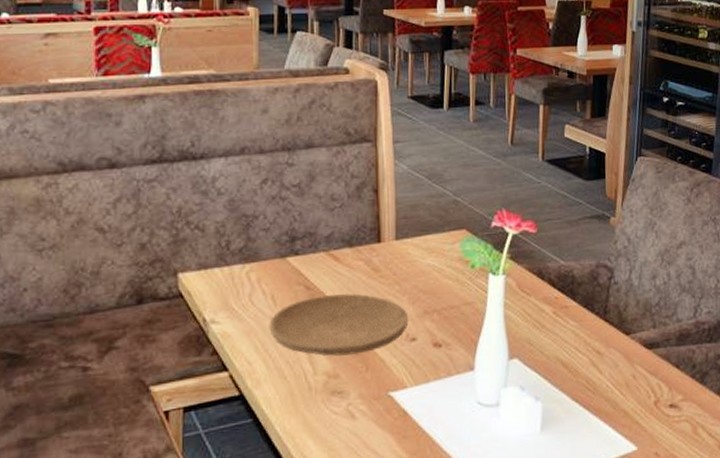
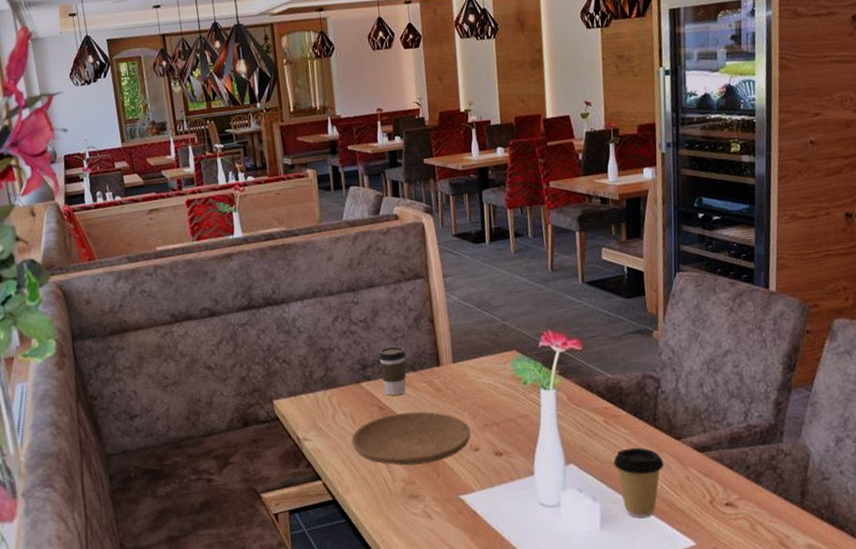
coffee cup: none [311,217,343,275] -> present [378,346,407,396]
coffee cup: none [560,342,611,420] -> present [613,447,664,519]

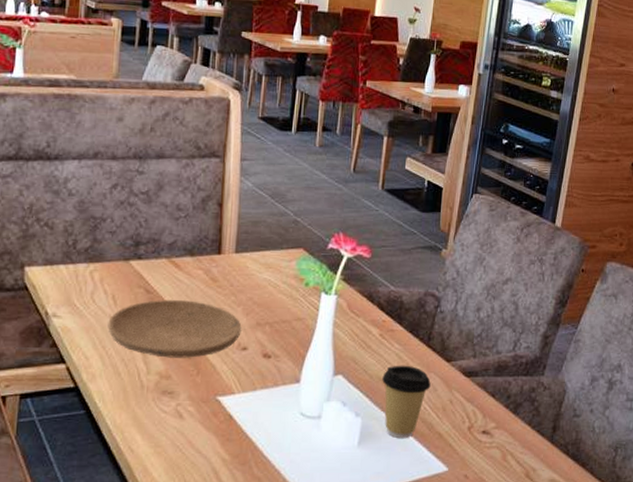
coffee cup: present [378,346,407,396] -> none [155,225,186,280]

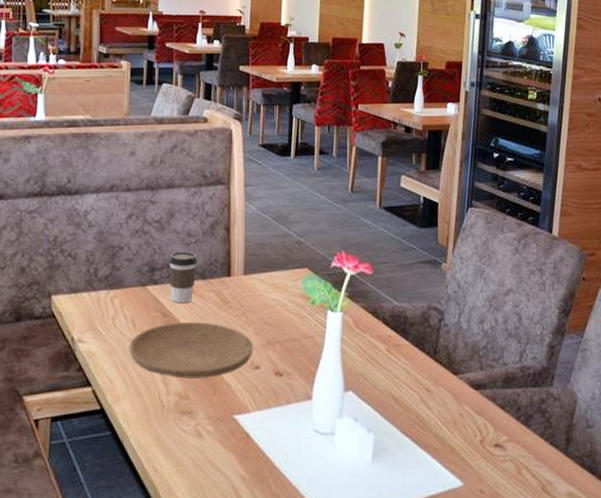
coffee cup: none [155,225,186,280] -> present [169,251,197,304]
coffee cup: present [382,365,431,439] -> none [392,379,440,454]

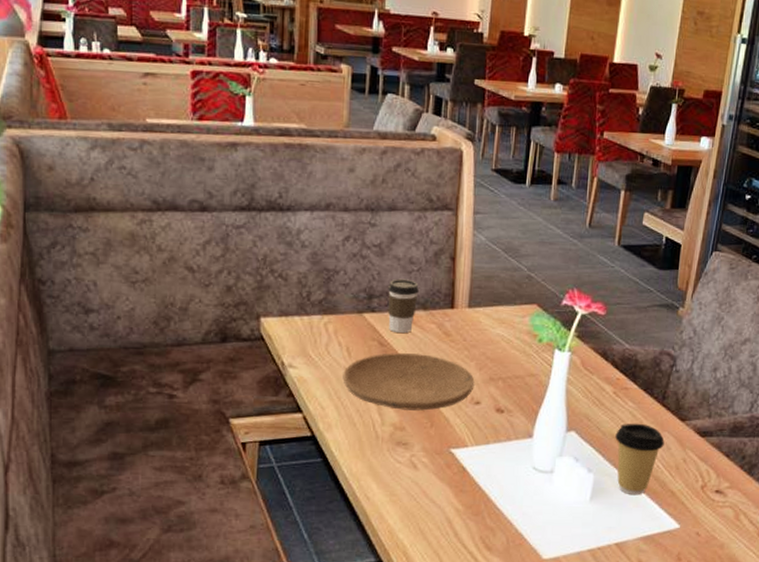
coffee cup: none [392,379,440,454] -> present [615,423,665,496]

